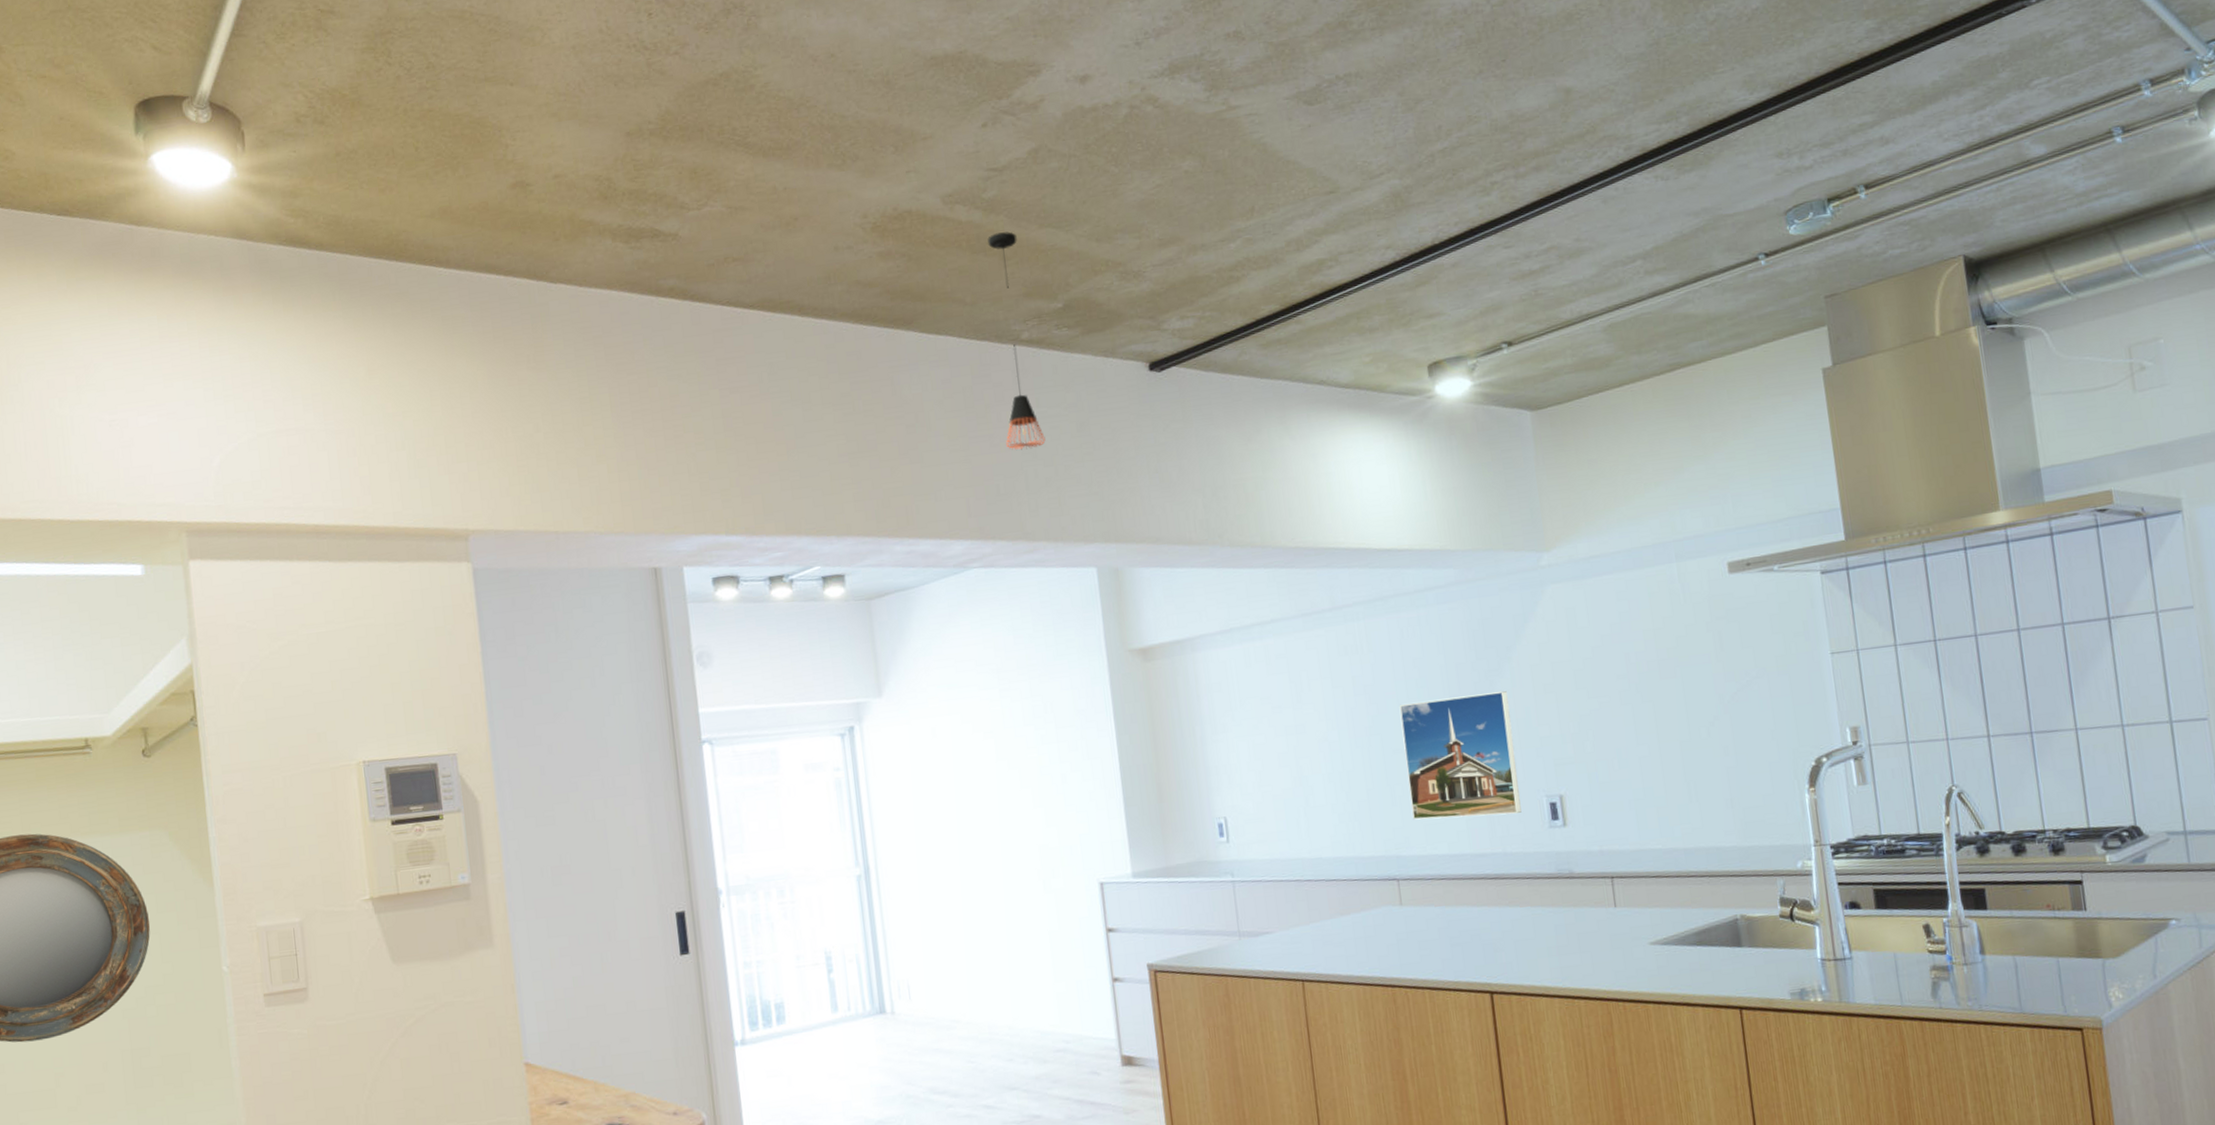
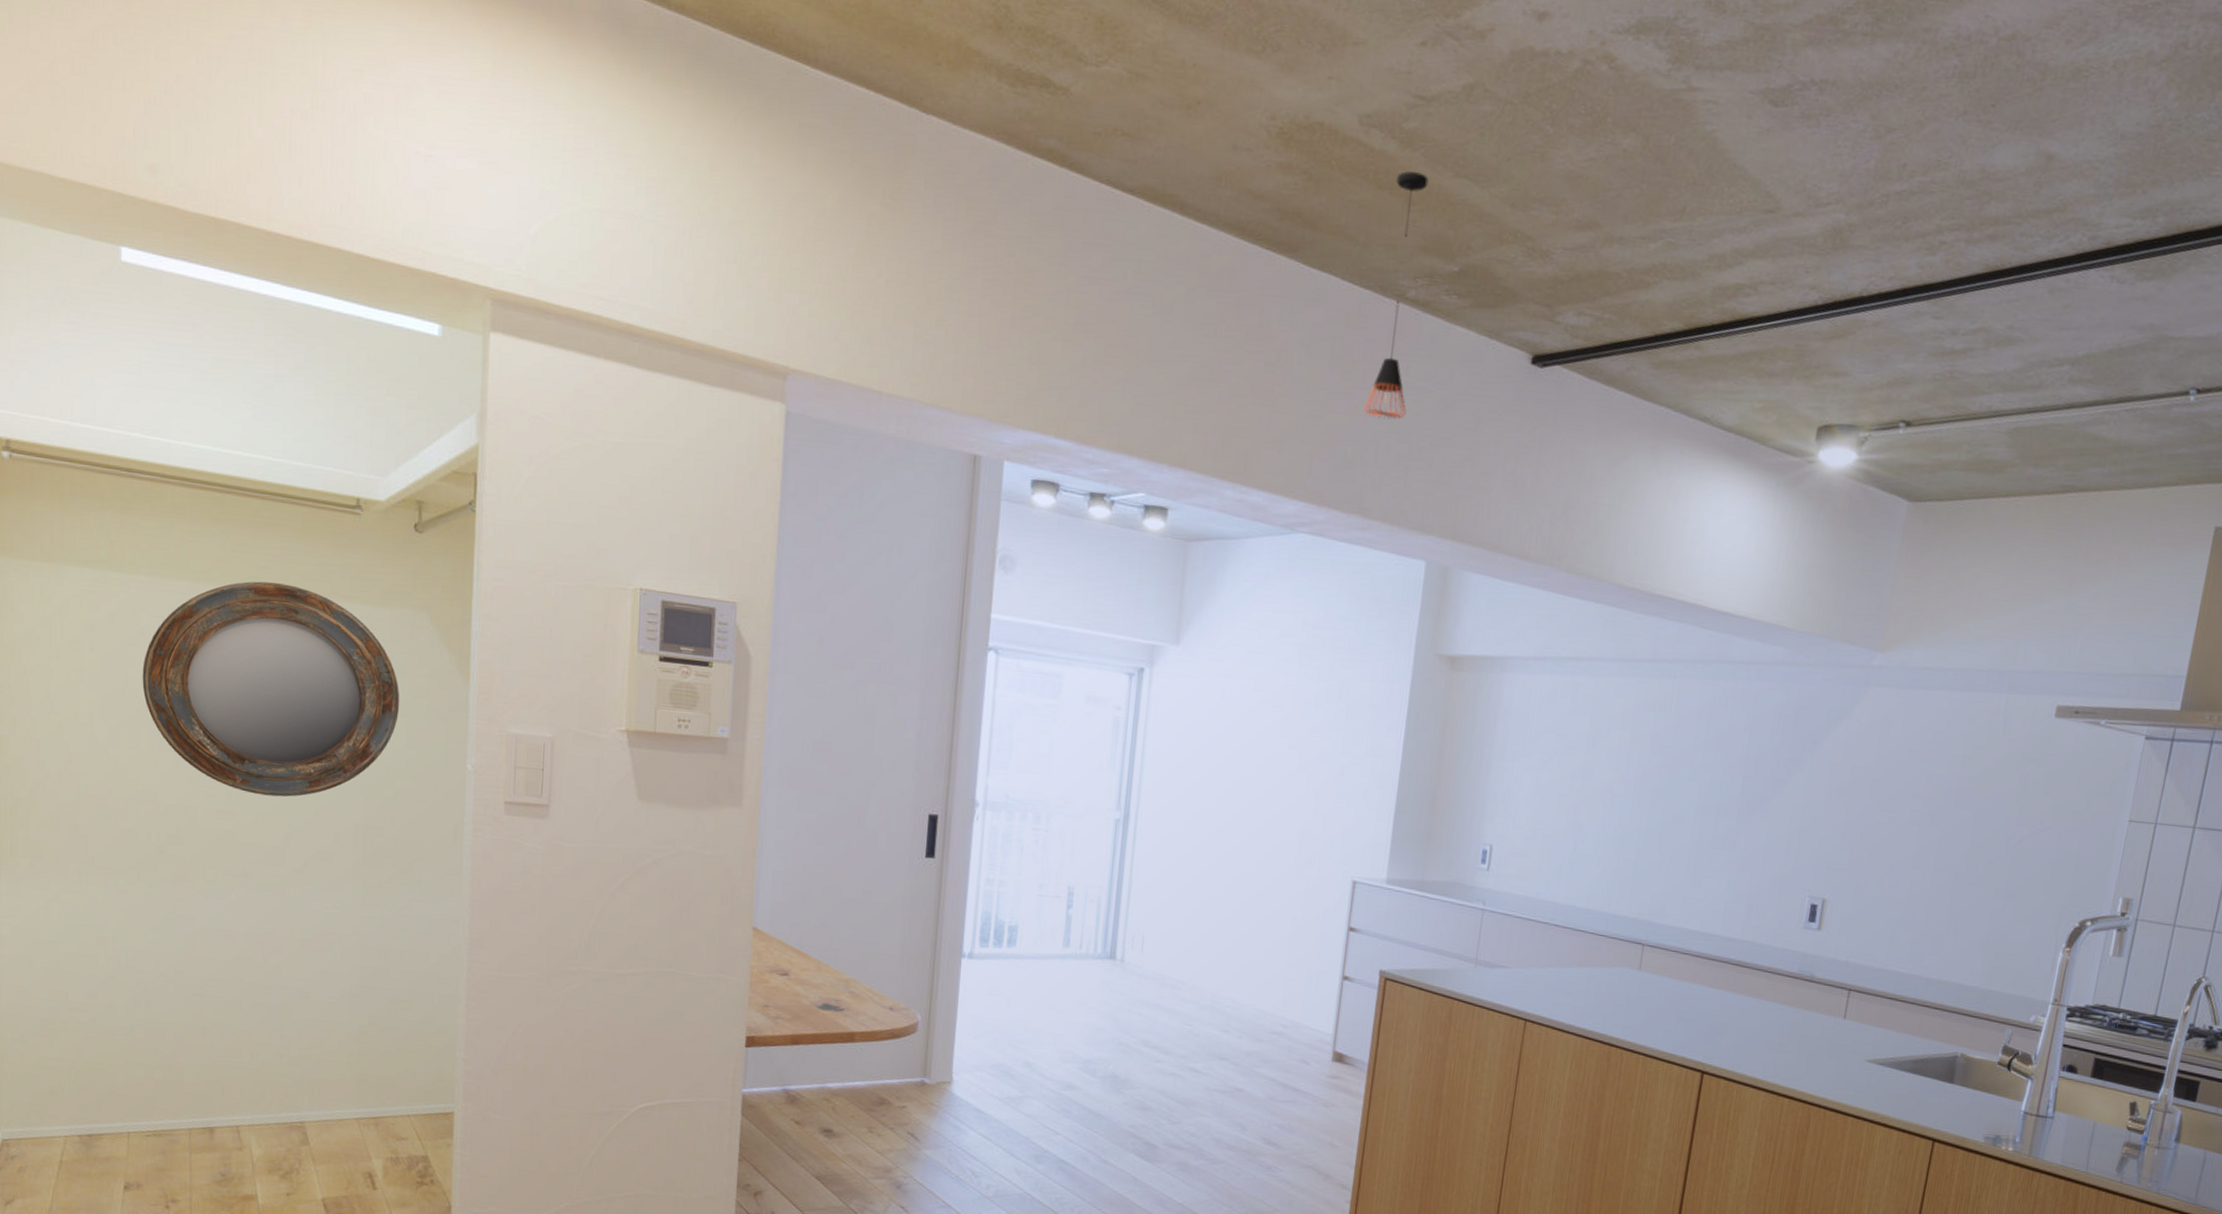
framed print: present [1399,691,1522,820] -> none [1673,773,1801,907]

